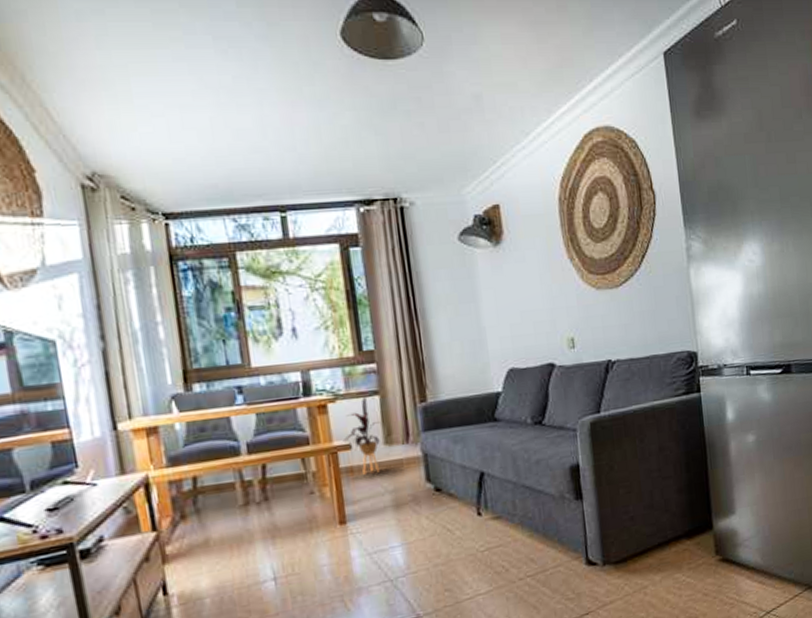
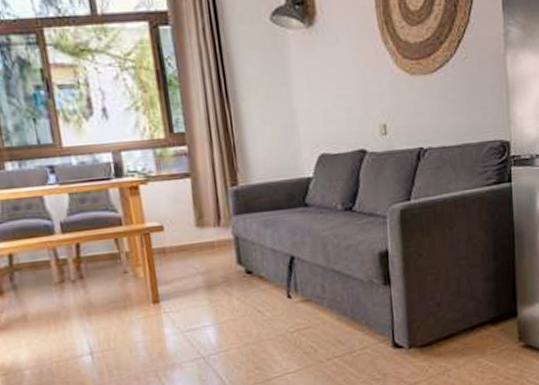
house plant: present [342,397,381,475] -> none [155,179,192,256]

